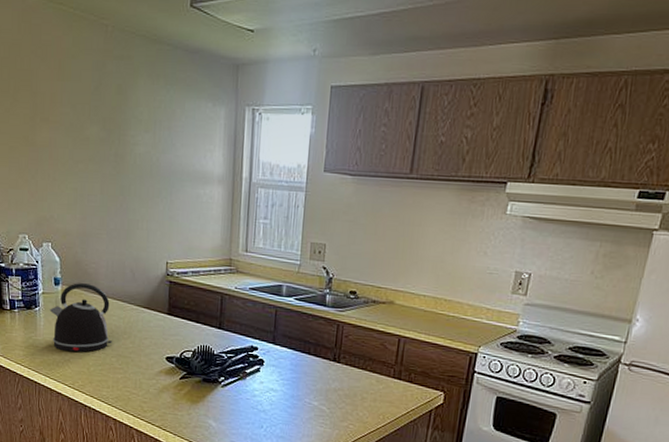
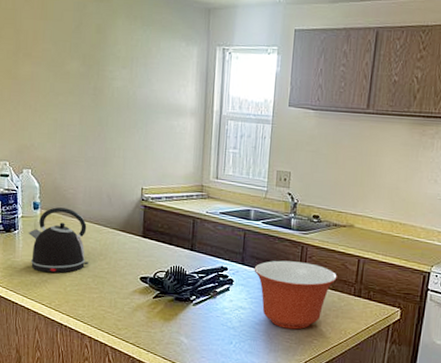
mixing bowl: none [286,339,376,414] -> present [254,260,337,330]

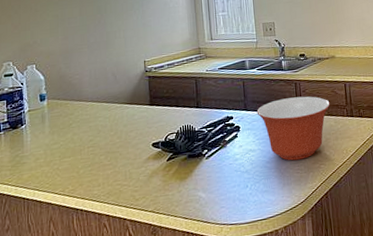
kettle: present [28,207,88,274] -> none [36,93,100,161]

